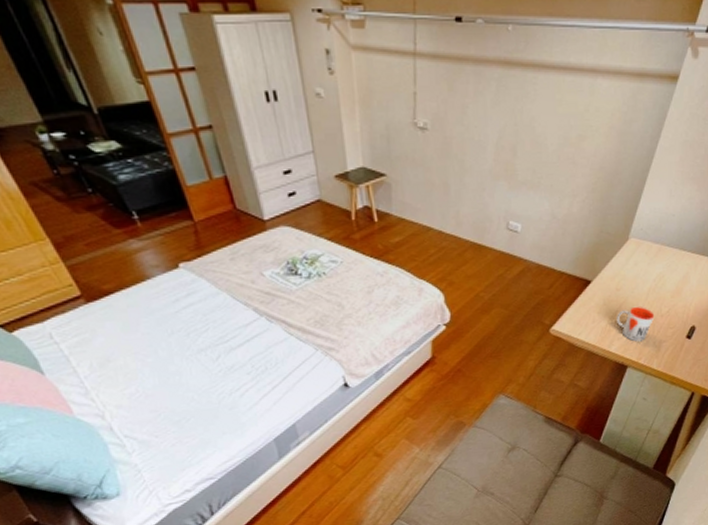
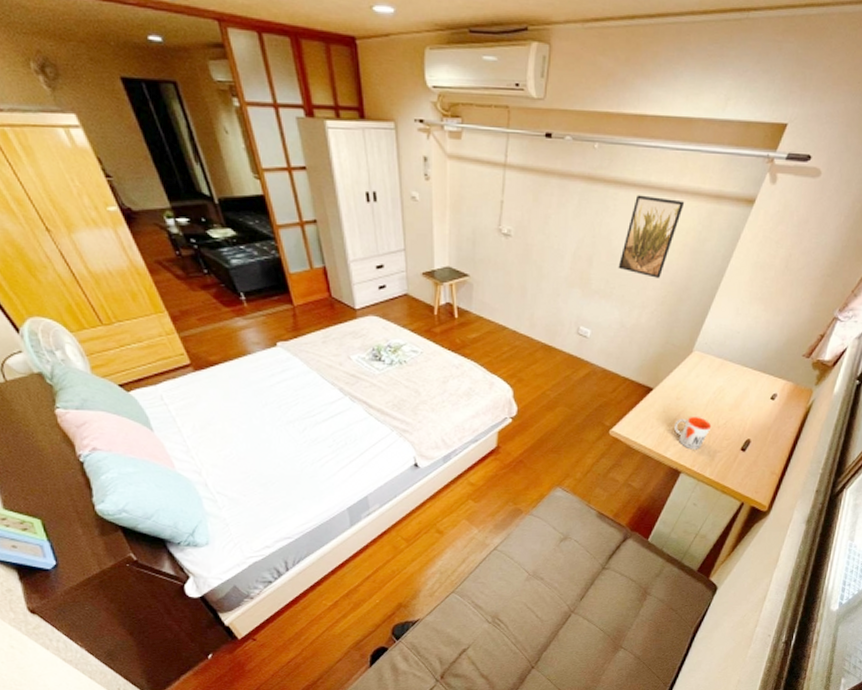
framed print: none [543,77,608,164] -> present [618,195,685,278]

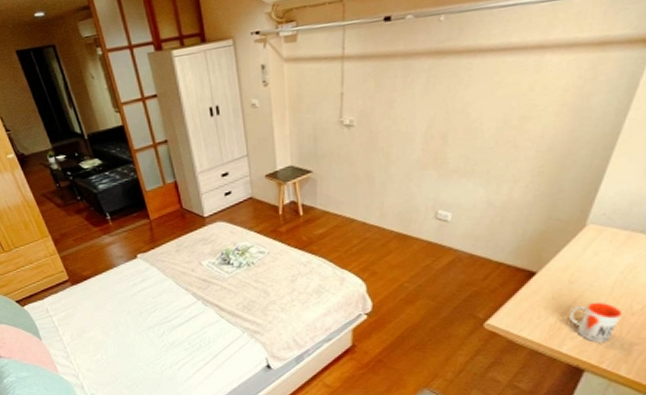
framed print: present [618,195,685,278] -> none [479,56,558,147]

